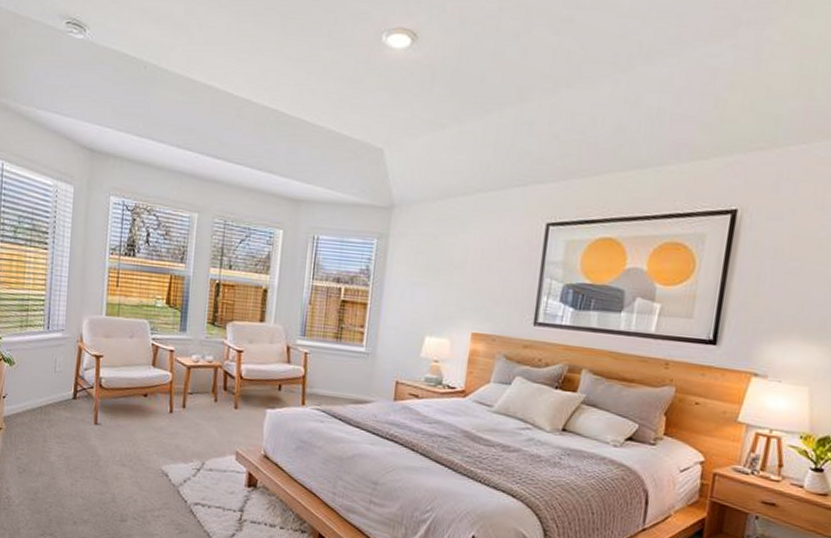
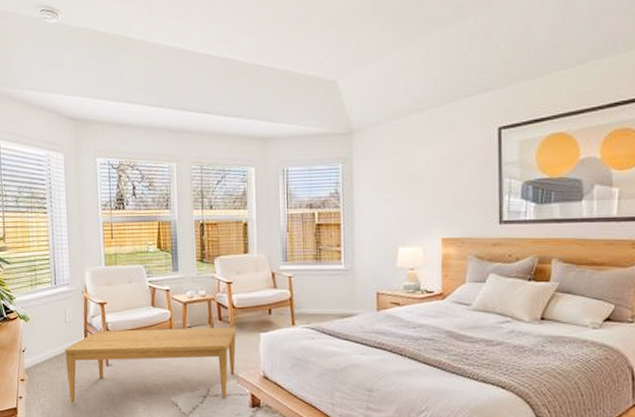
coffee table: none [49,385,241,475] -> present [64,327,236,403]

